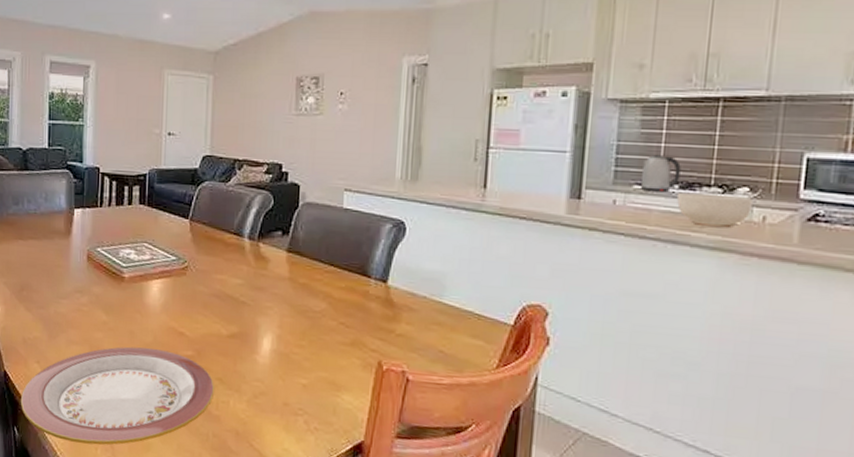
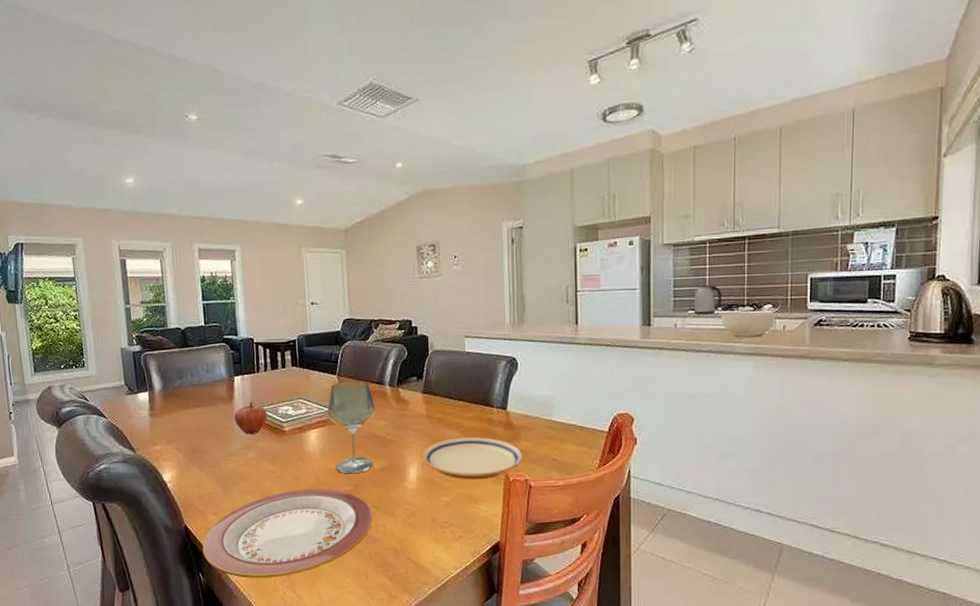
fruit: none [69,239,106,277] -> present [234,401,267,435]
wine glass: none [174,227,230,338] -> present [327,380,375,474]
plate: none [280,309,401,364] -> present [423,437,522,480]

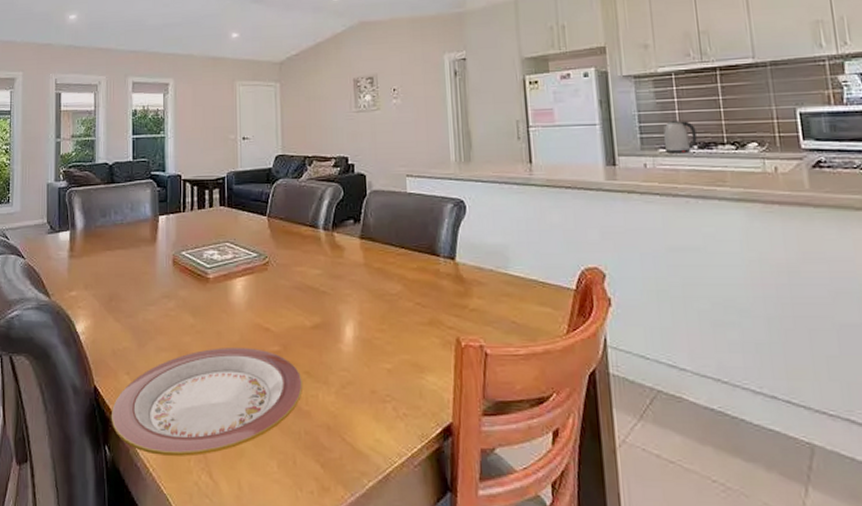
fruit: present [234,401,267,435] -> none [156,243,191,282]
wine glass: present [327,380,375,474] -> none [255,223,308,332]
plate: present [423,437,522,480] -> none [361,292,475,344]
bowl: present [720,311,776,338] -> none [697,150,765,181]

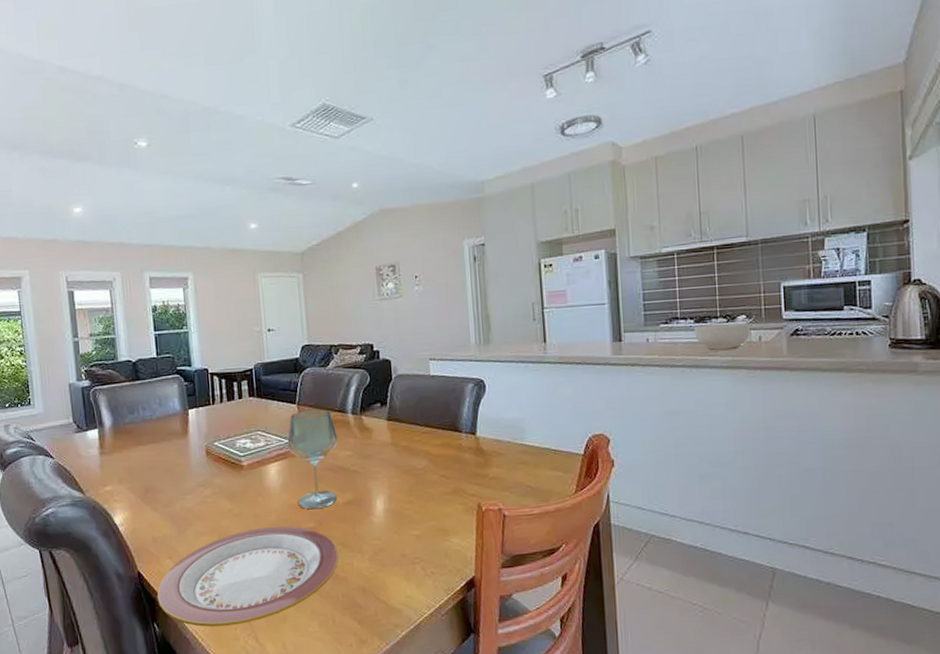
wine glass: none [255,223,308,332] -> present [287,409,338,510]
kettle: present [663,121,697,154] -> none [664,297,694,329]
bowl: none [697,150,765,181] -> present [693,322,751,351]

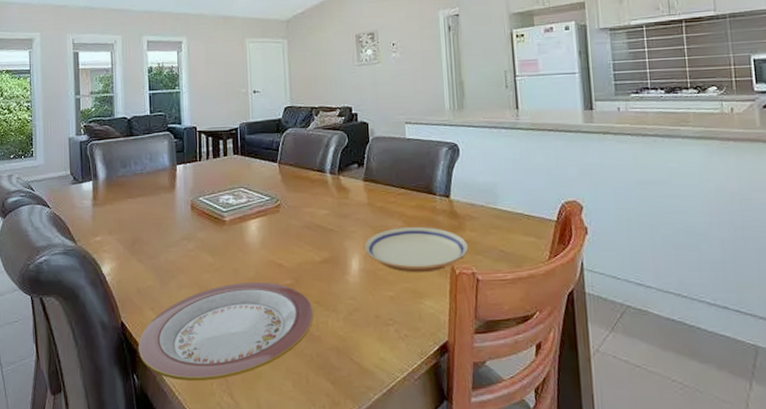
wine glass: present [287,409,338,510] -> none [268,168,316,267]
plate: none [390,465,495,511] -> present [365,227,468,273]
bowl: present [693,322,751,351] -> none [664,93,723,121]

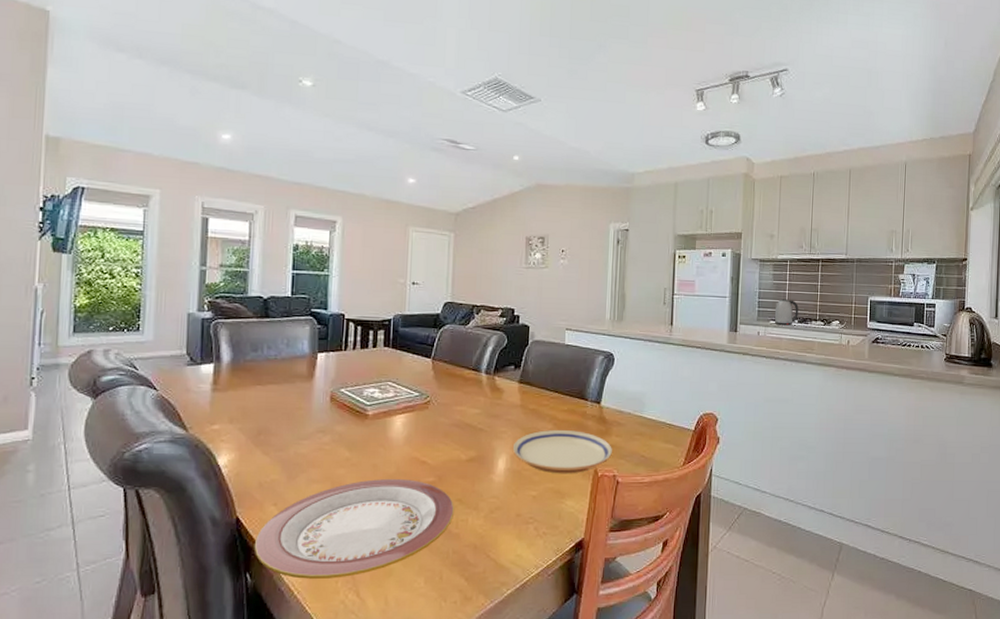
kettle: none [634,68,664,98] -> present [774,299,799,326]

